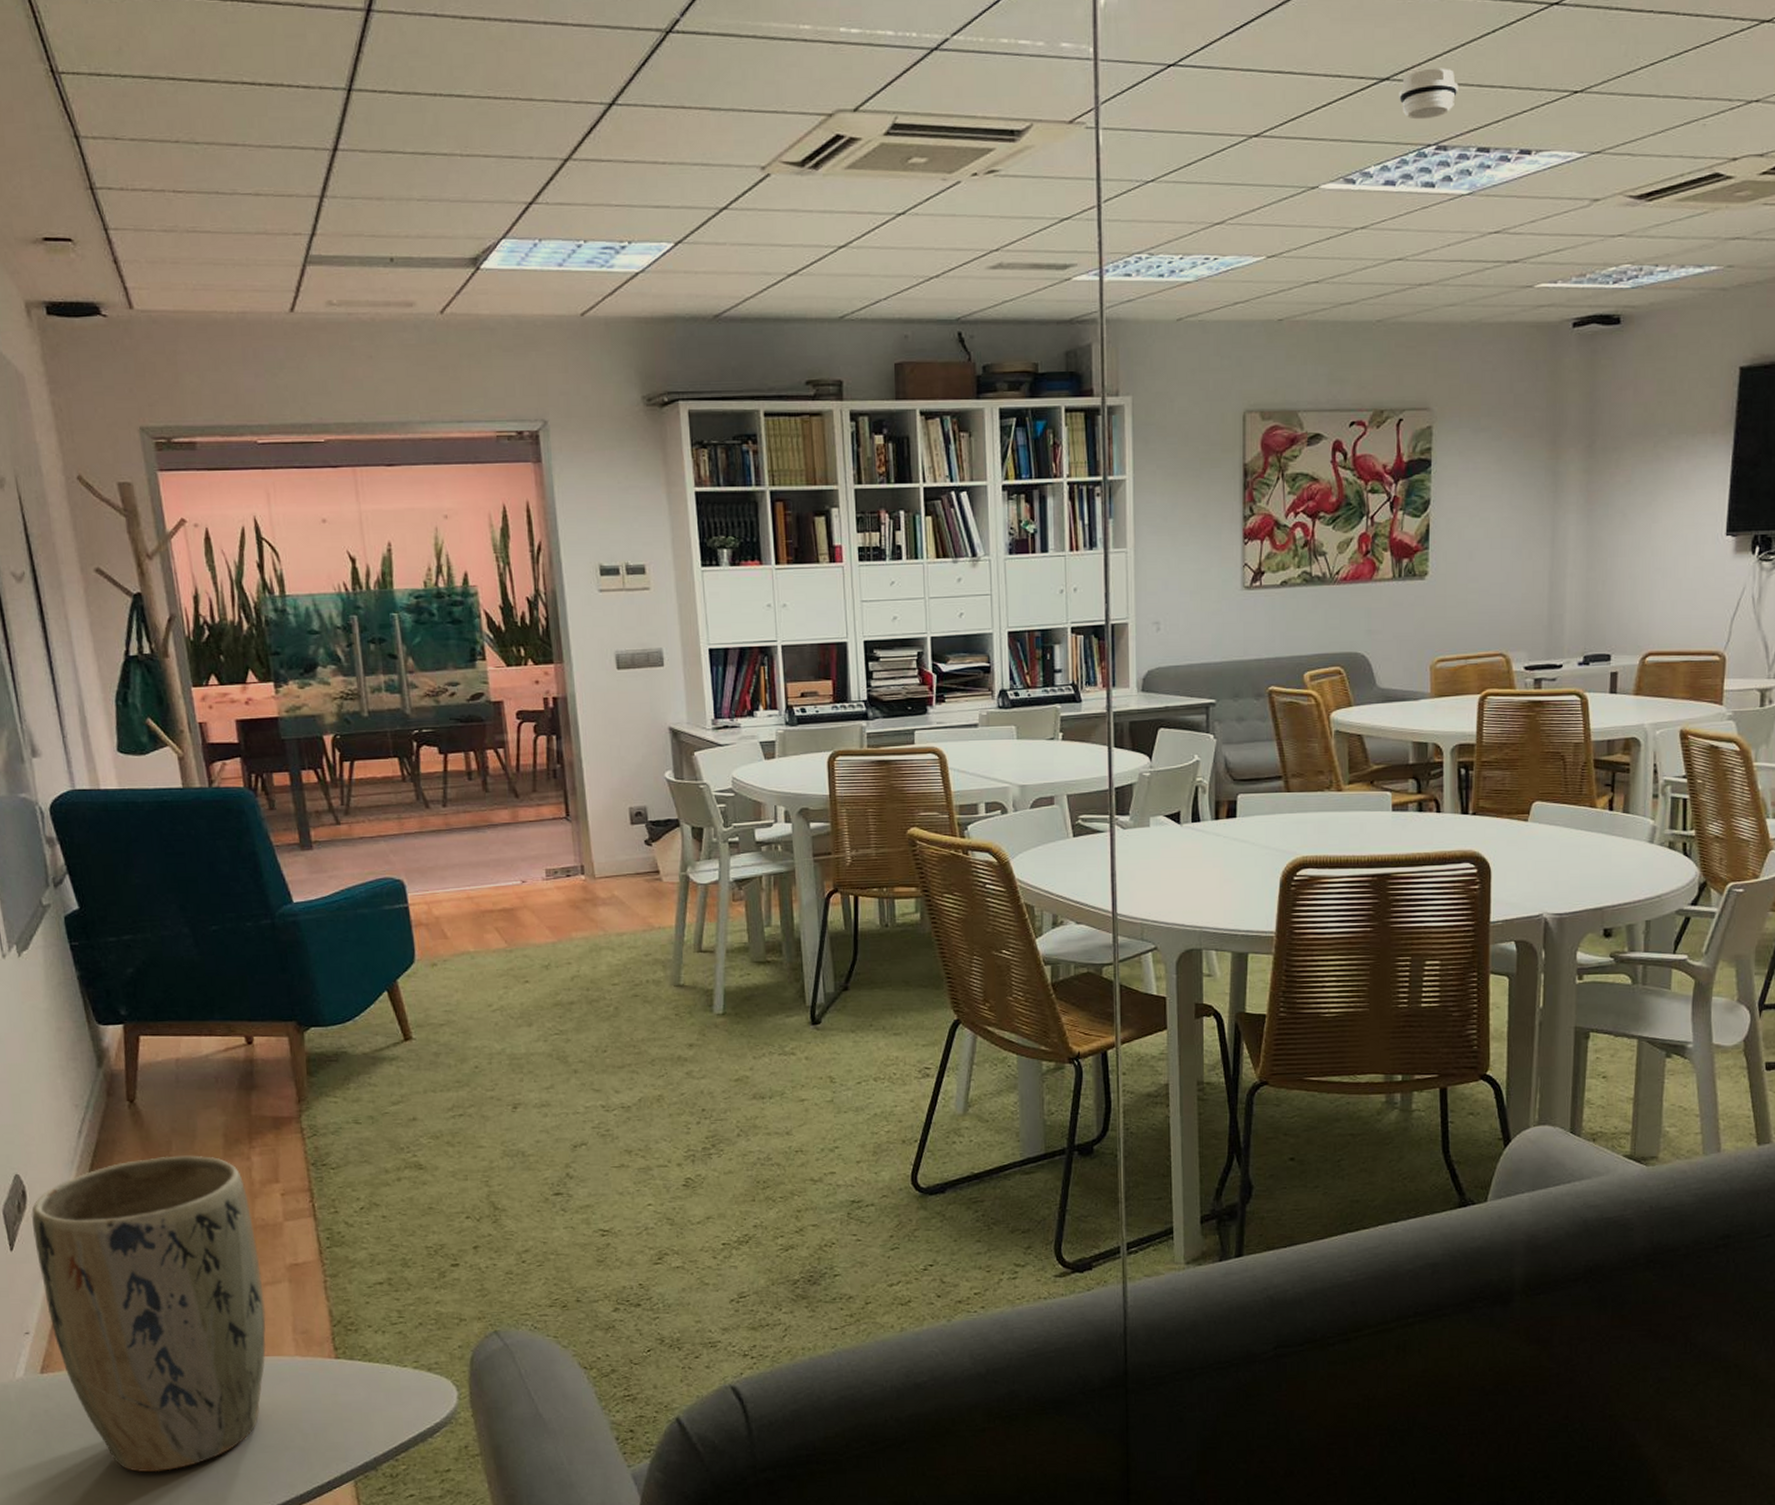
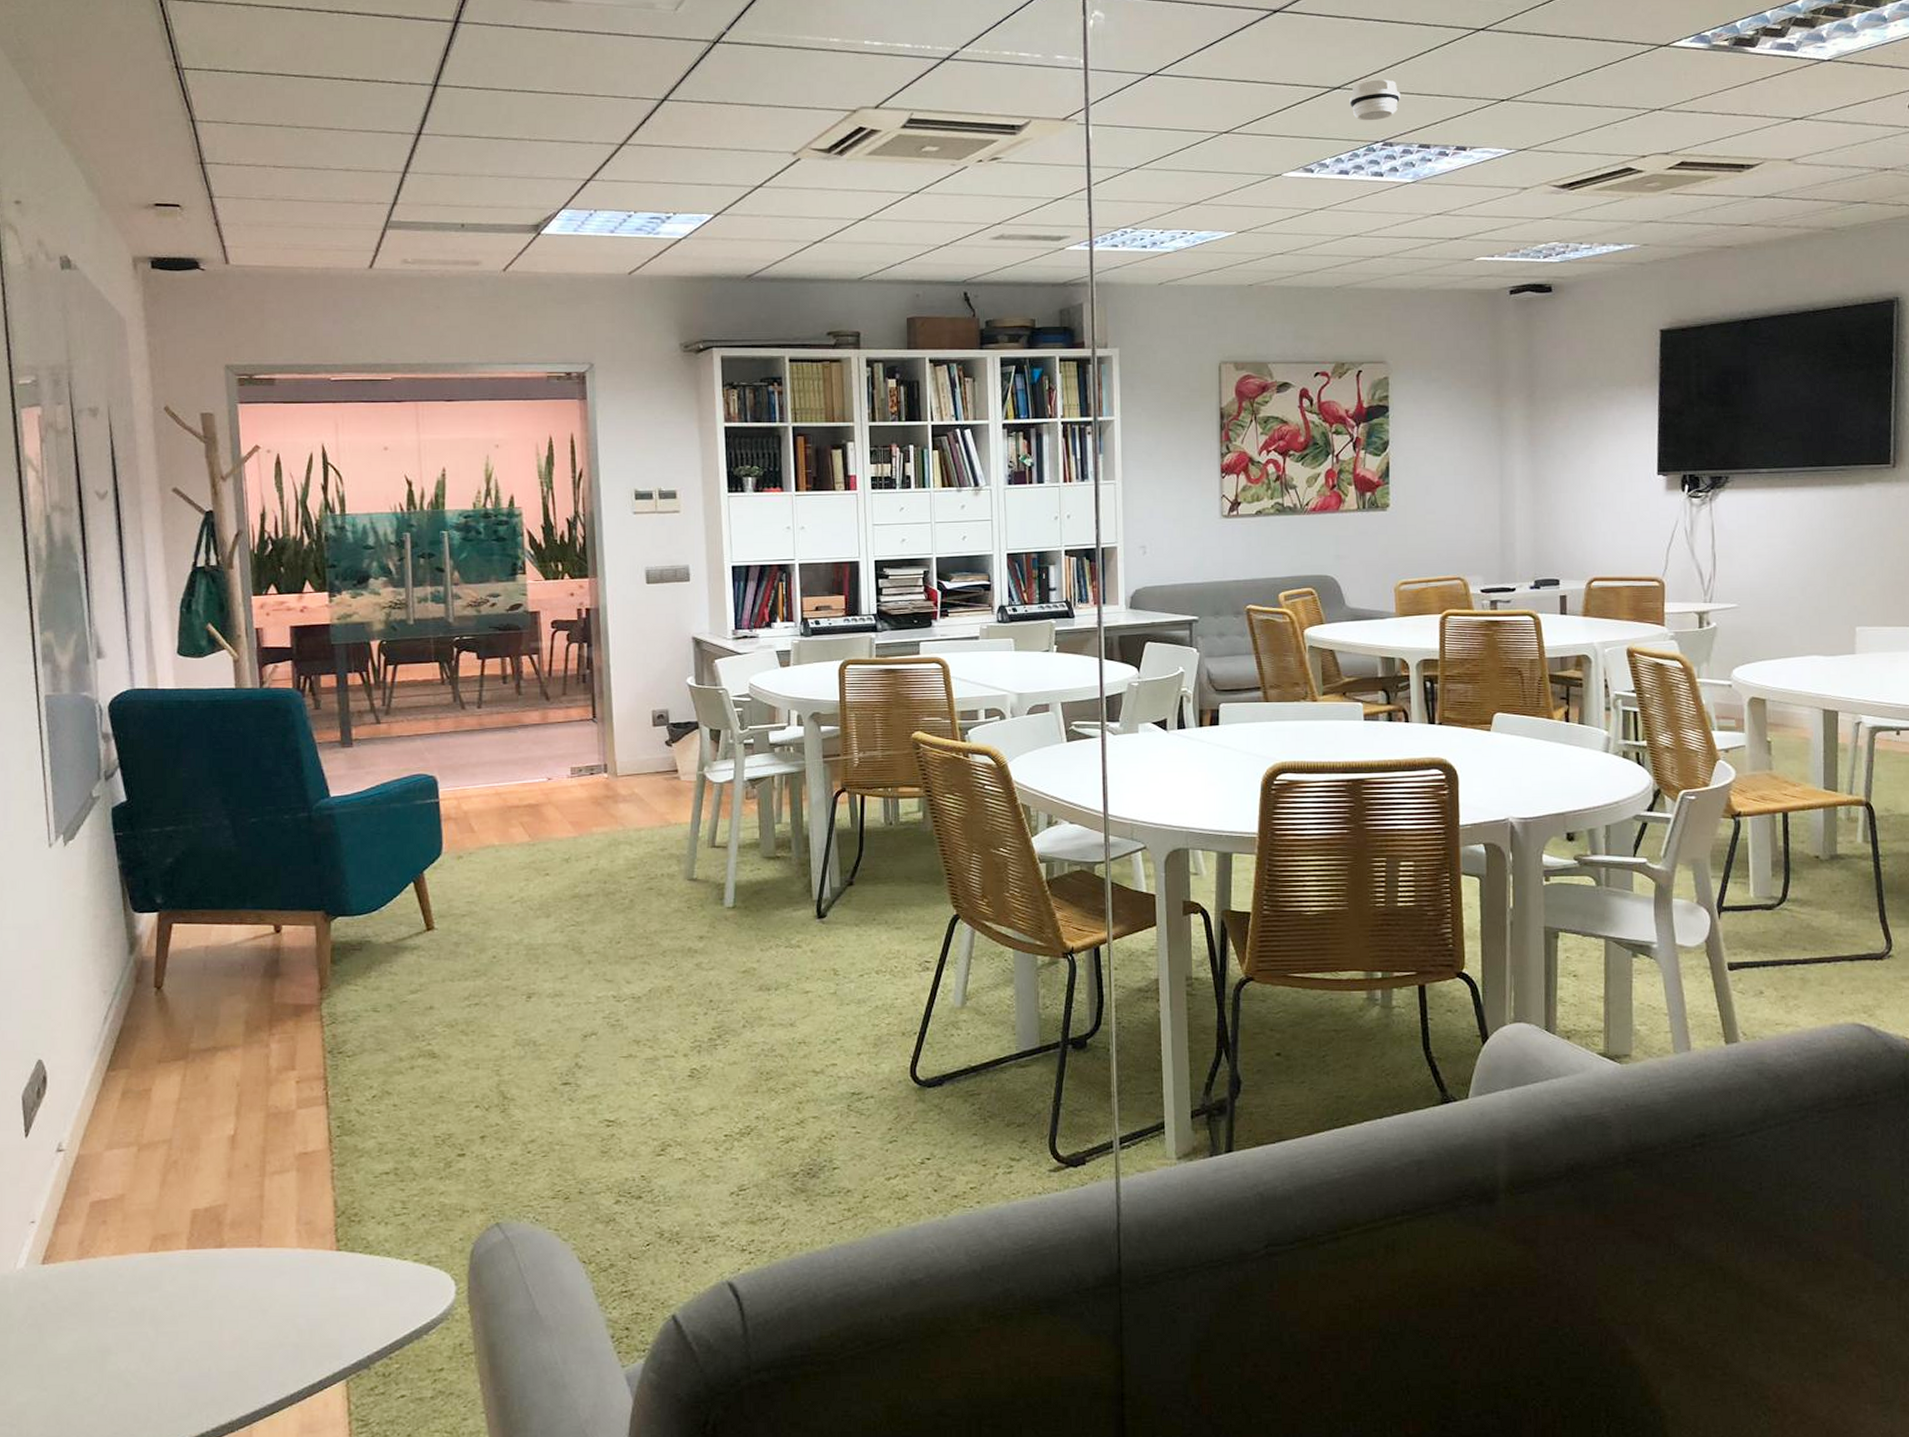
plant pot: present [31,1155,266,1472] -> none [49,1042,271,1370]

